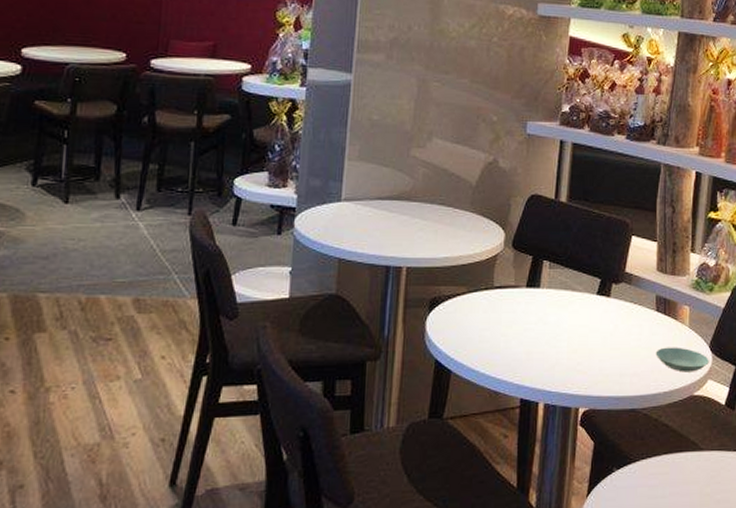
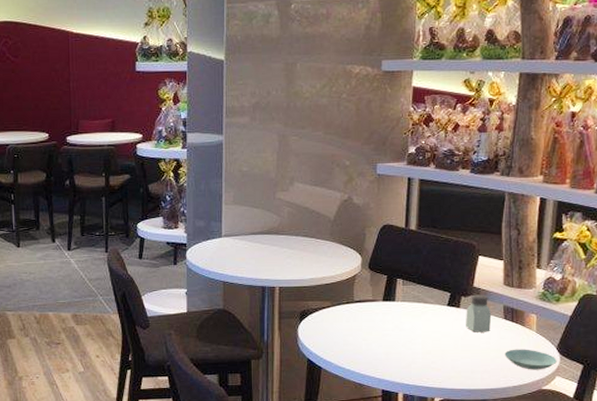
saltshaker: none [616,281,644,327] -> present [466,294,492,333]

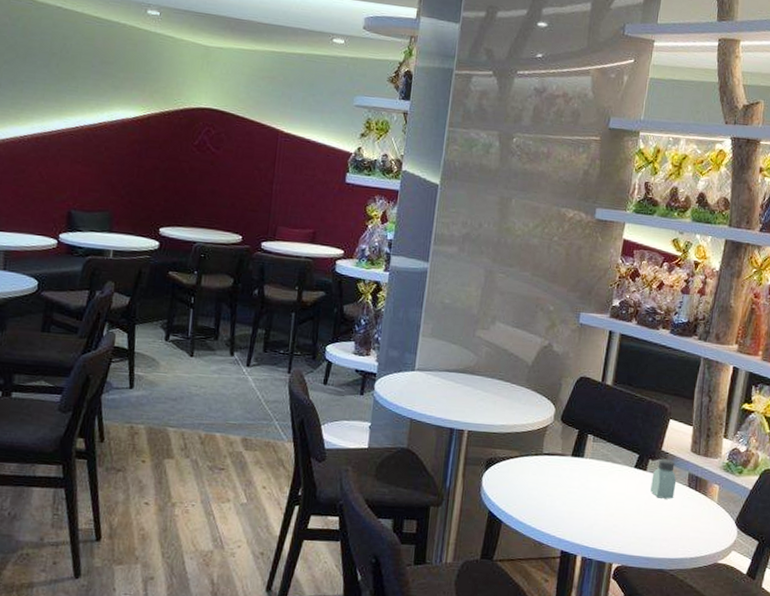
saucer: present [504,349,557,370] -> none [685,518,734,543]

